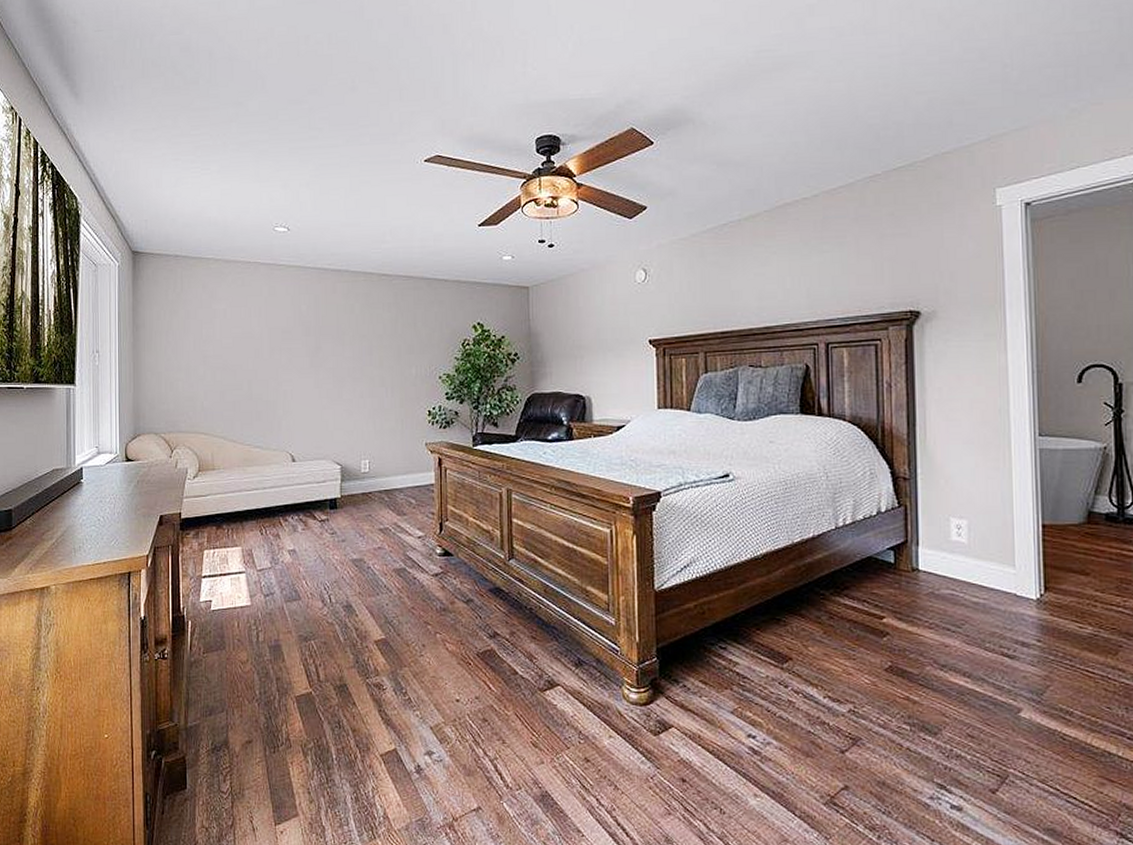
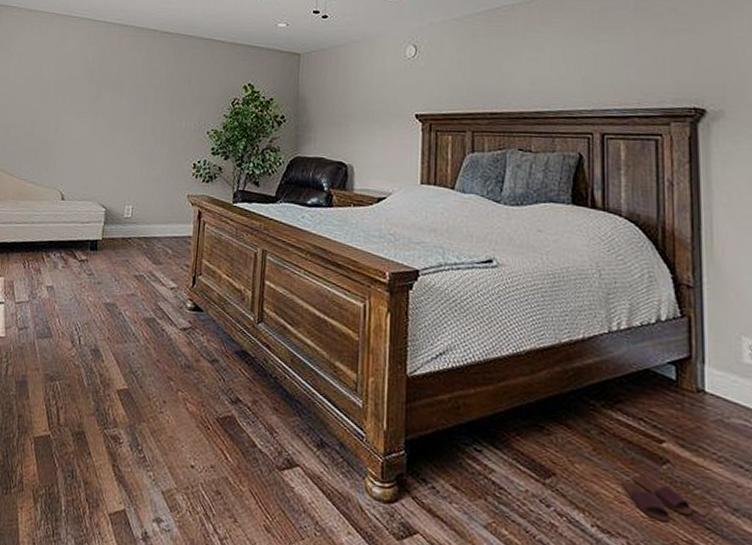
slippers: none [849,648,908,685] -> present [622,474,693,523]

